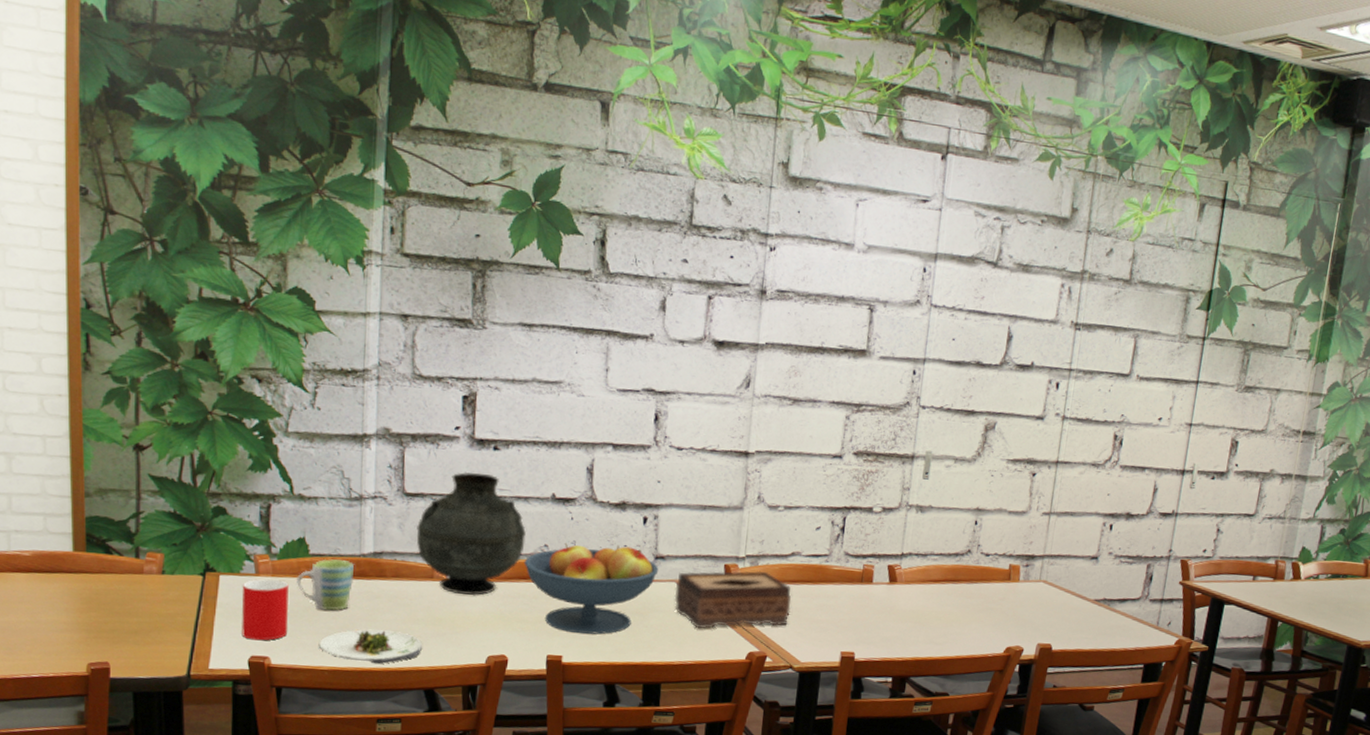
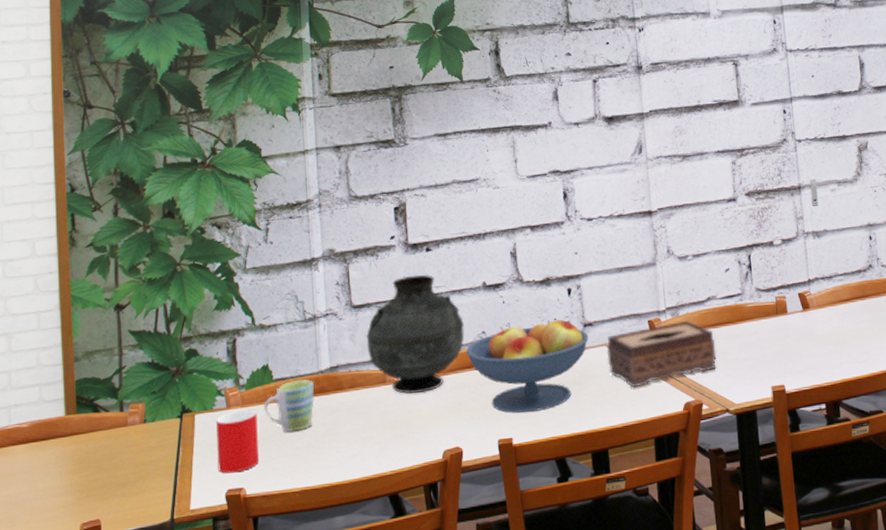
salad plate: present [318,629,423,664] -> none [288,440,383,478]

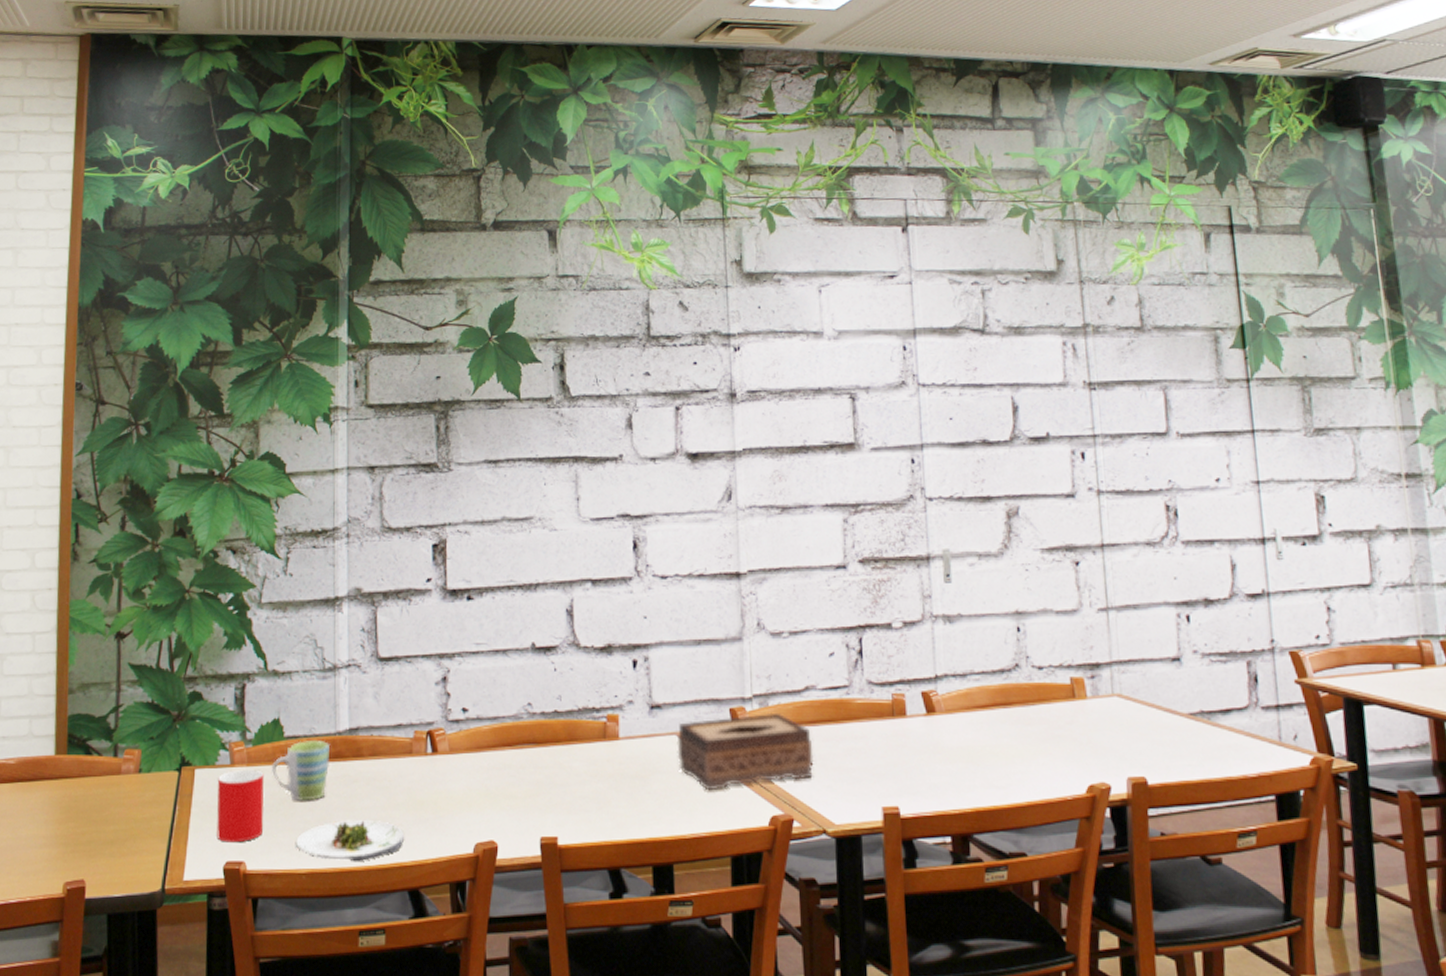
salad plate: none [288,440,383,478] -> present [295,820,405,862]
vase: present [366,274,465,394] -> none [392,627,507,771]
fruit bowl: present [465,319,589,413] -> none [507,695,656,807]

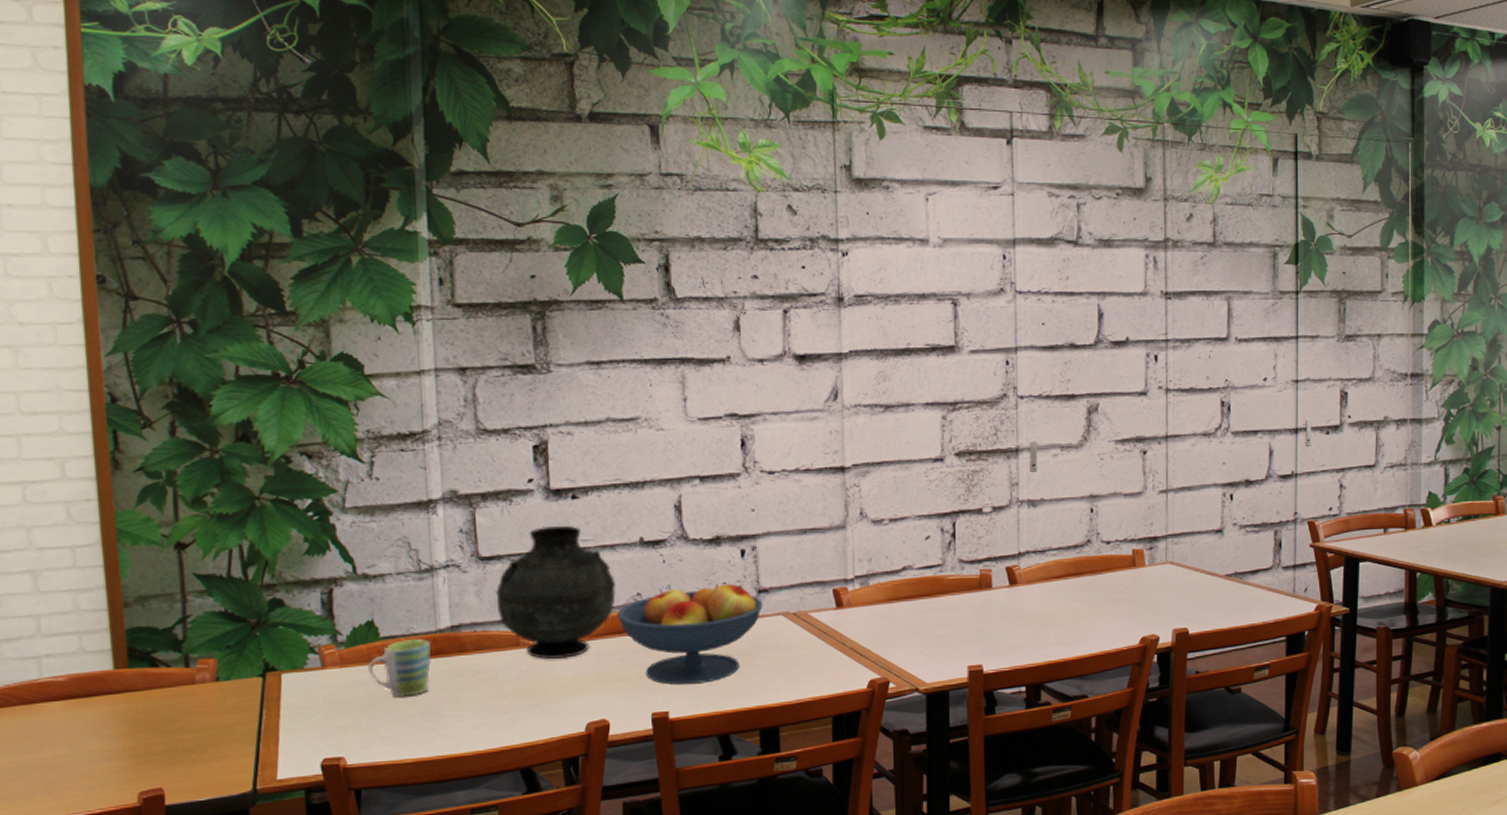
cup: present [217,769,264,843] -> none [307,670,363,741]
salad plate: present [295,820,405,862] -> none [398,709,515,749]
vase: none [392,627,507,771] -> present [496,525,616,659]
fruit bowl: none [507,695,656,807] -> present [616,583,763,685]
tissue box: present [677,712,814,791] -> none [783,590,909,662]

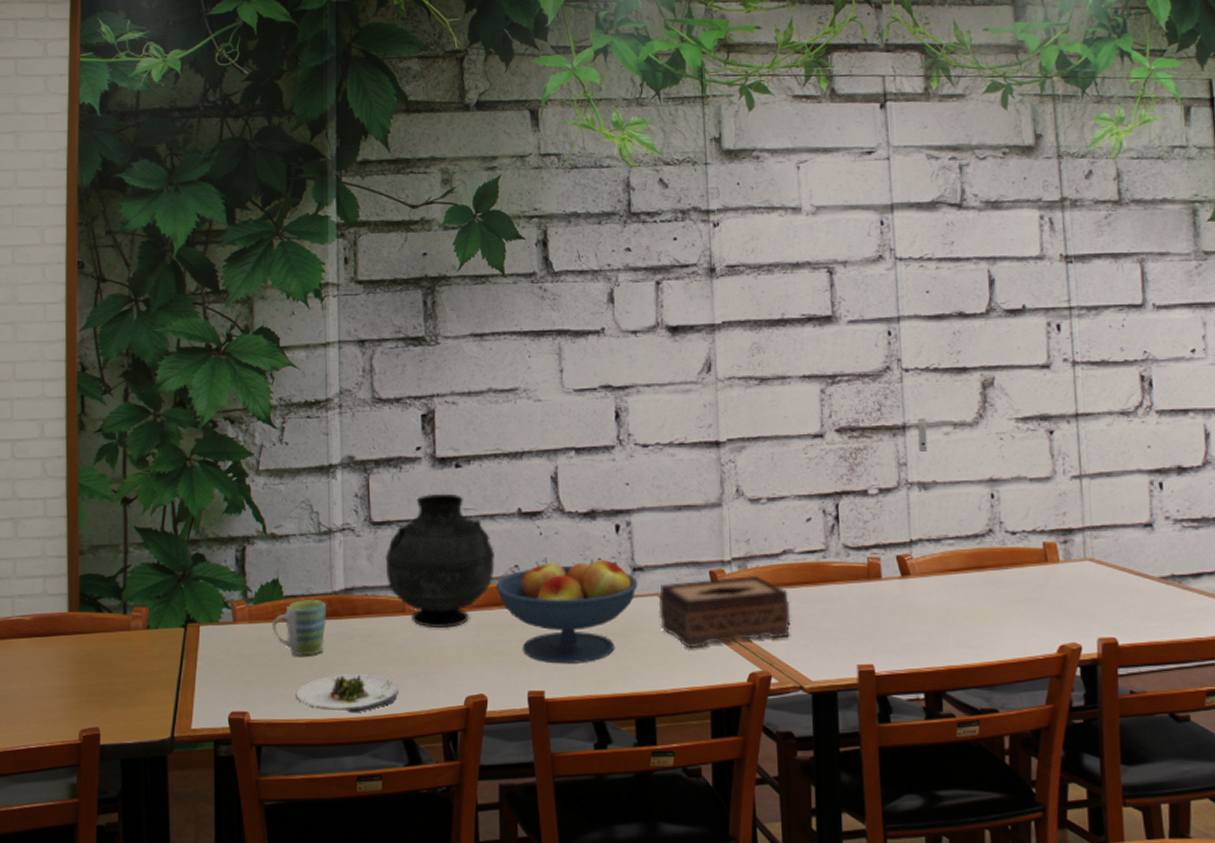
salad plate: none [398,709,515,749] -> present [295,674,399,713]
tissue box: none [783,590,909,662] -> present [658,575,791,649]

